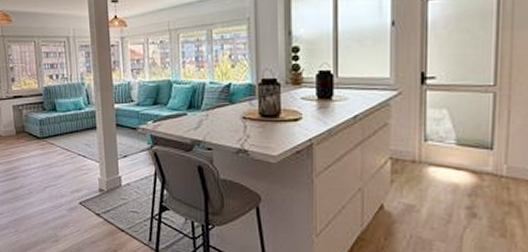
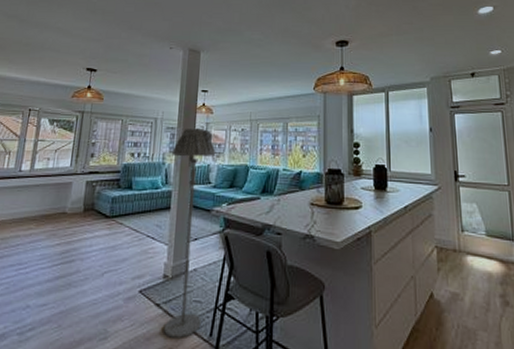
floor lamp: none [90,44,140,242] -> present [164,129,216,338]

